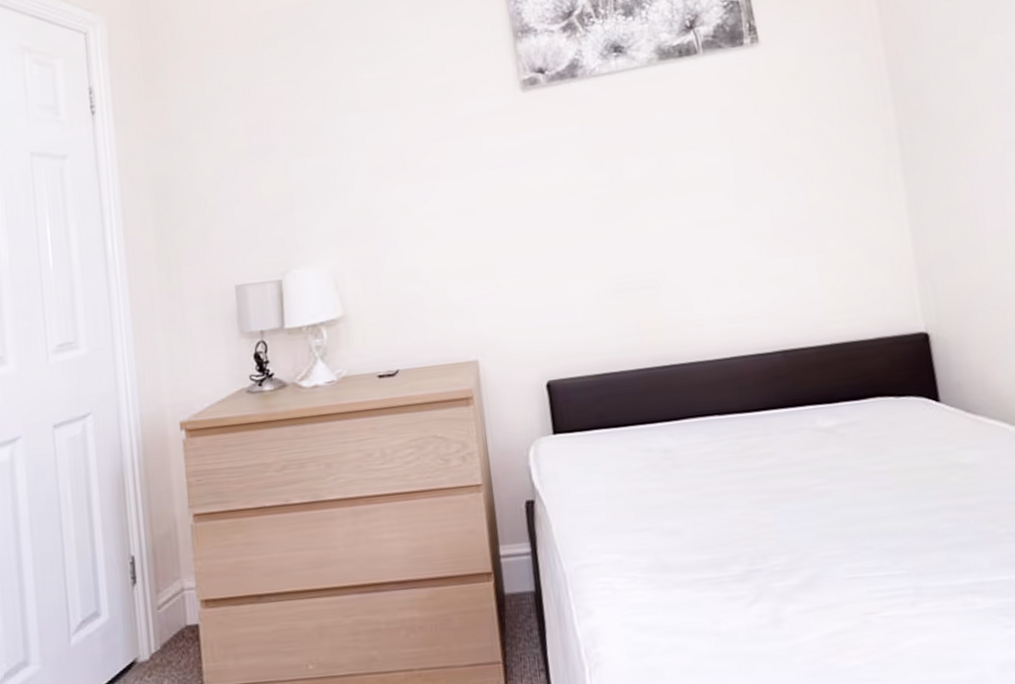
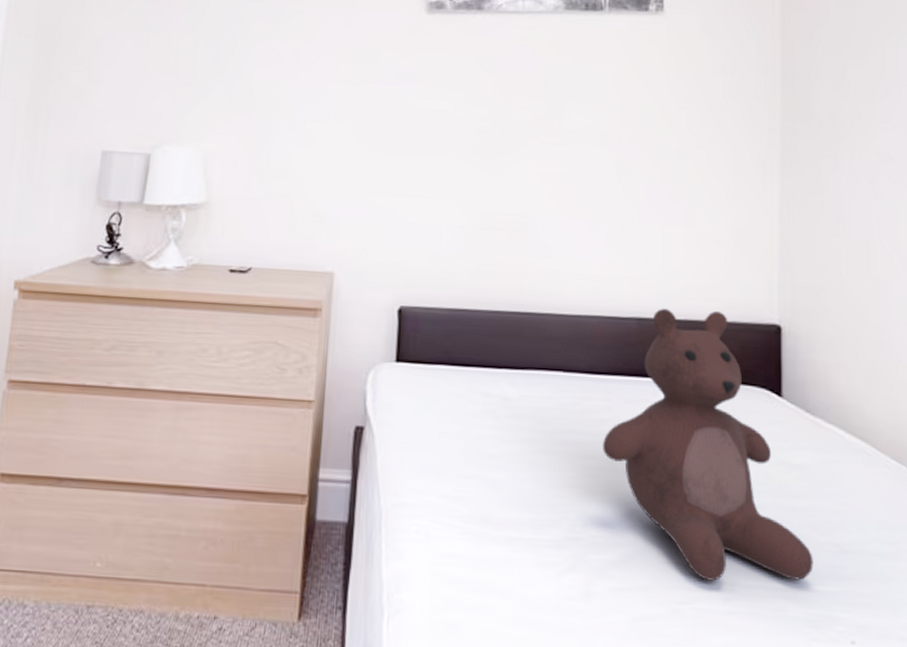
teddy bear: none [768,329,996,589] -> present [603,308,813,581]

